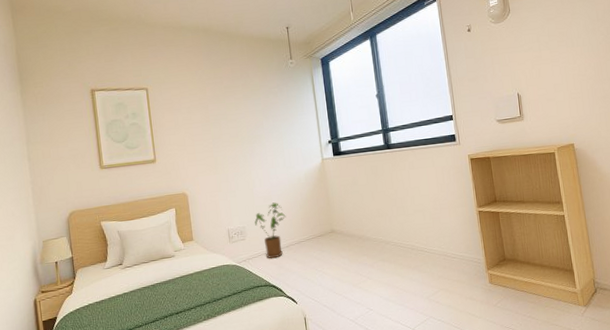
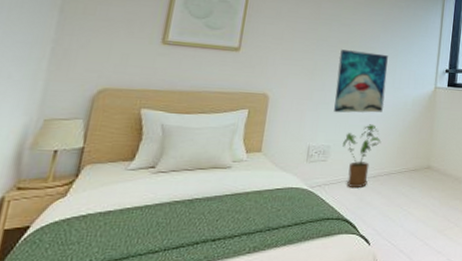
wall art: none [233,139,281,198] -> present [334,49,388,113]

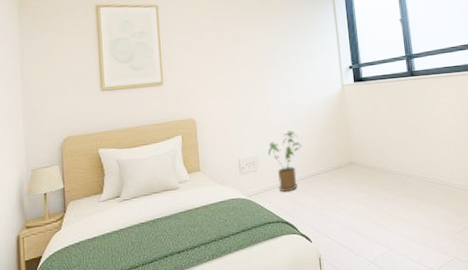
wall art: present [334,49,388,113] -> none [247,63,298,126]

